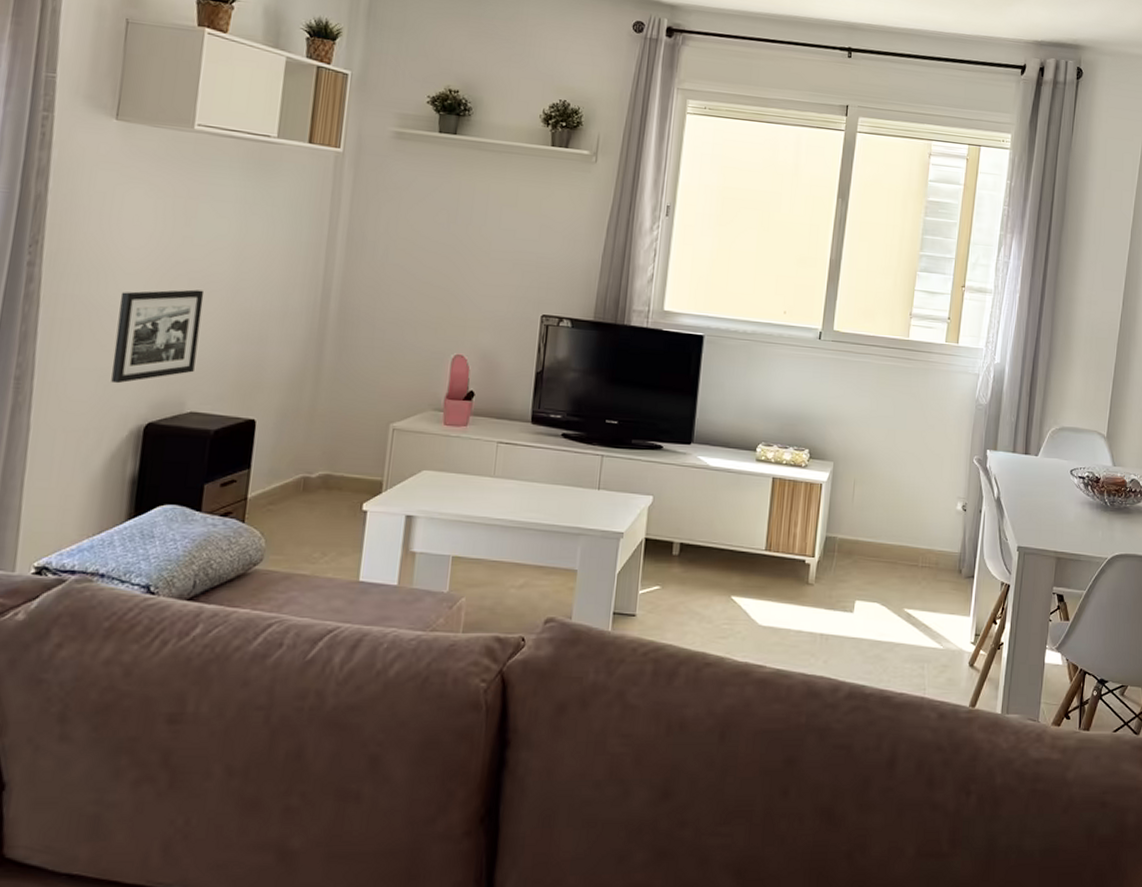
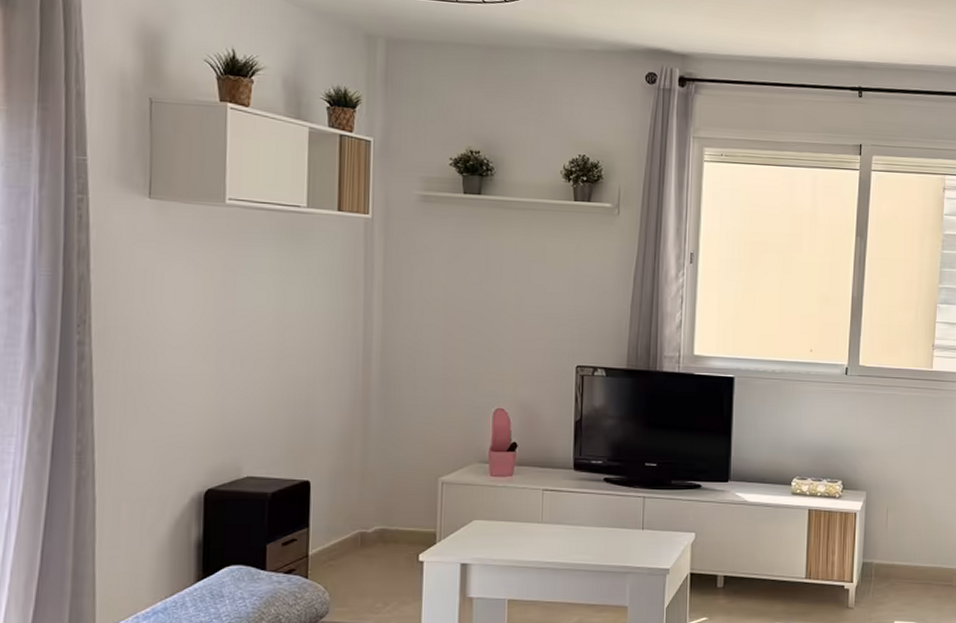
picture frame: present [111,289,205,384] -> none [168,359,250,454]

